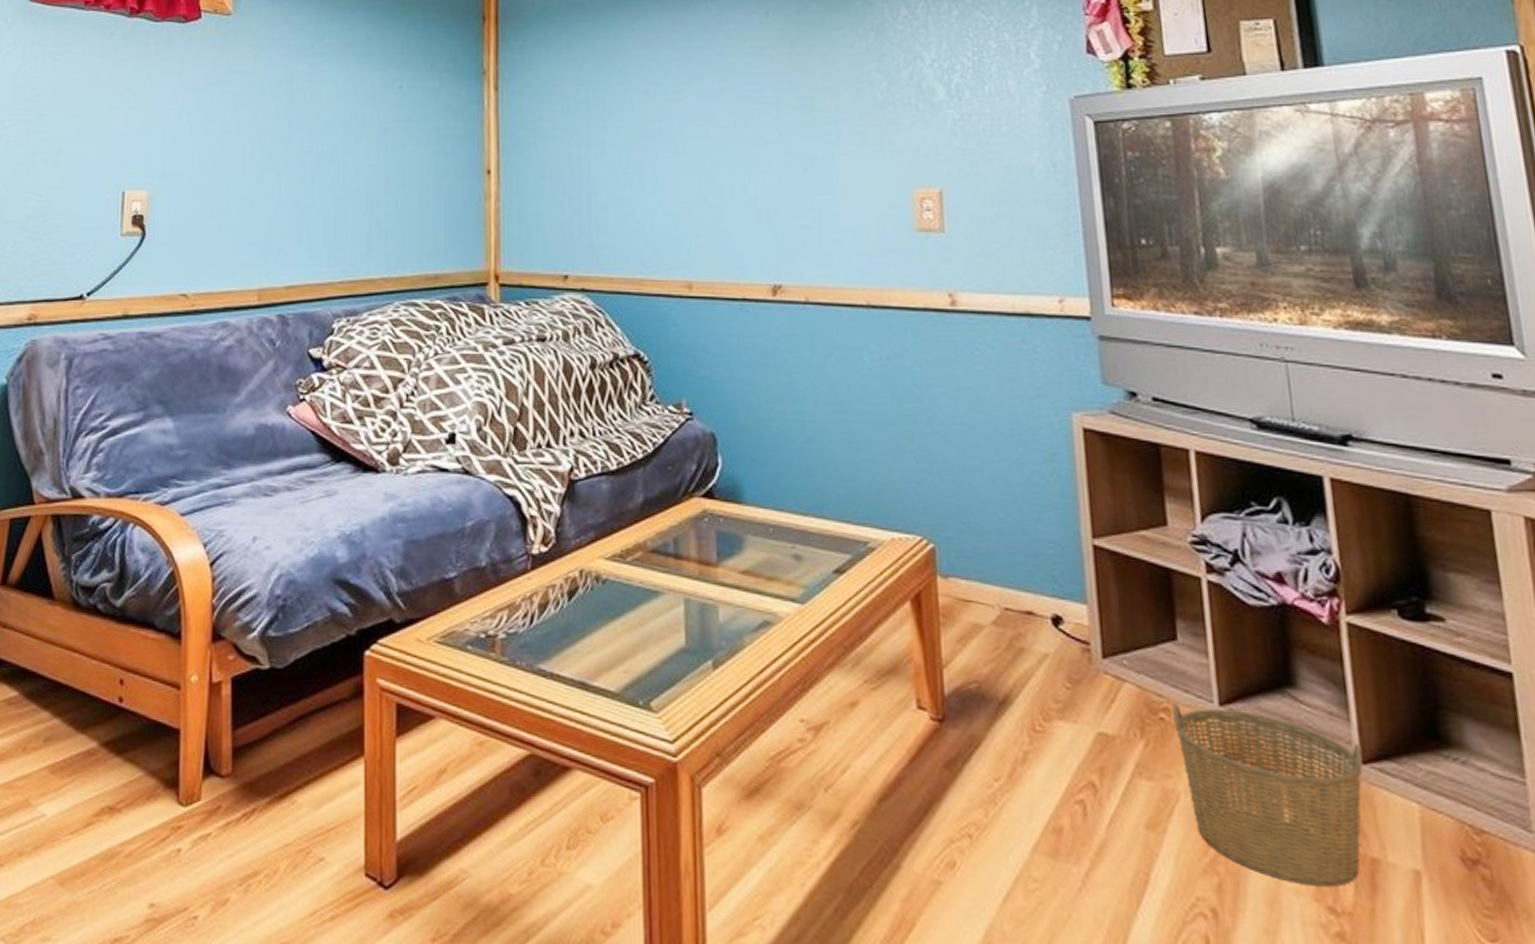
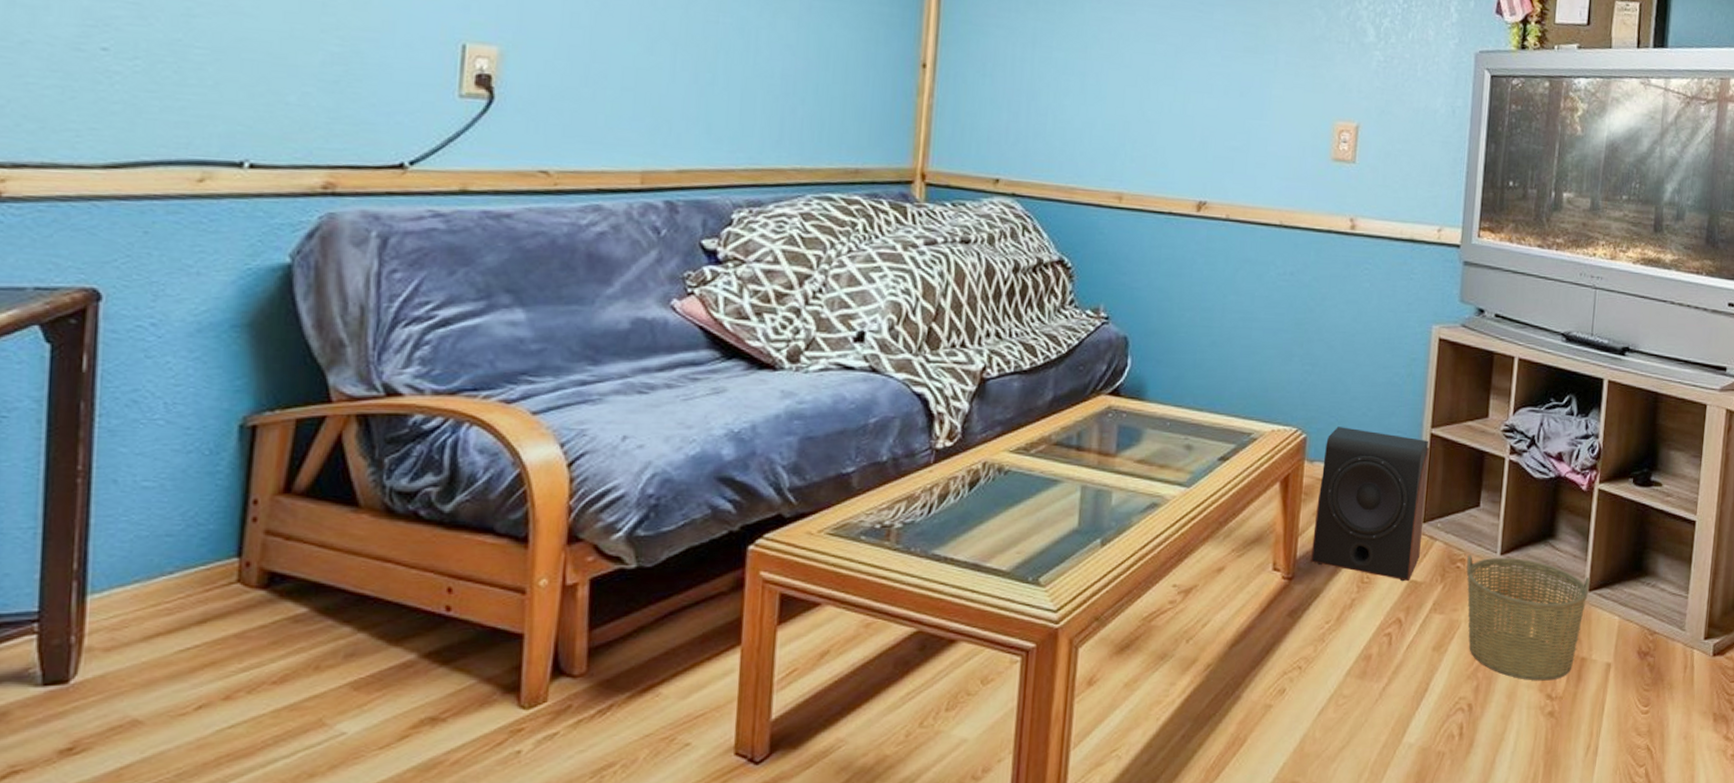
speaker: none [960,535,1106,734] -> present [1311,427,1430,582]

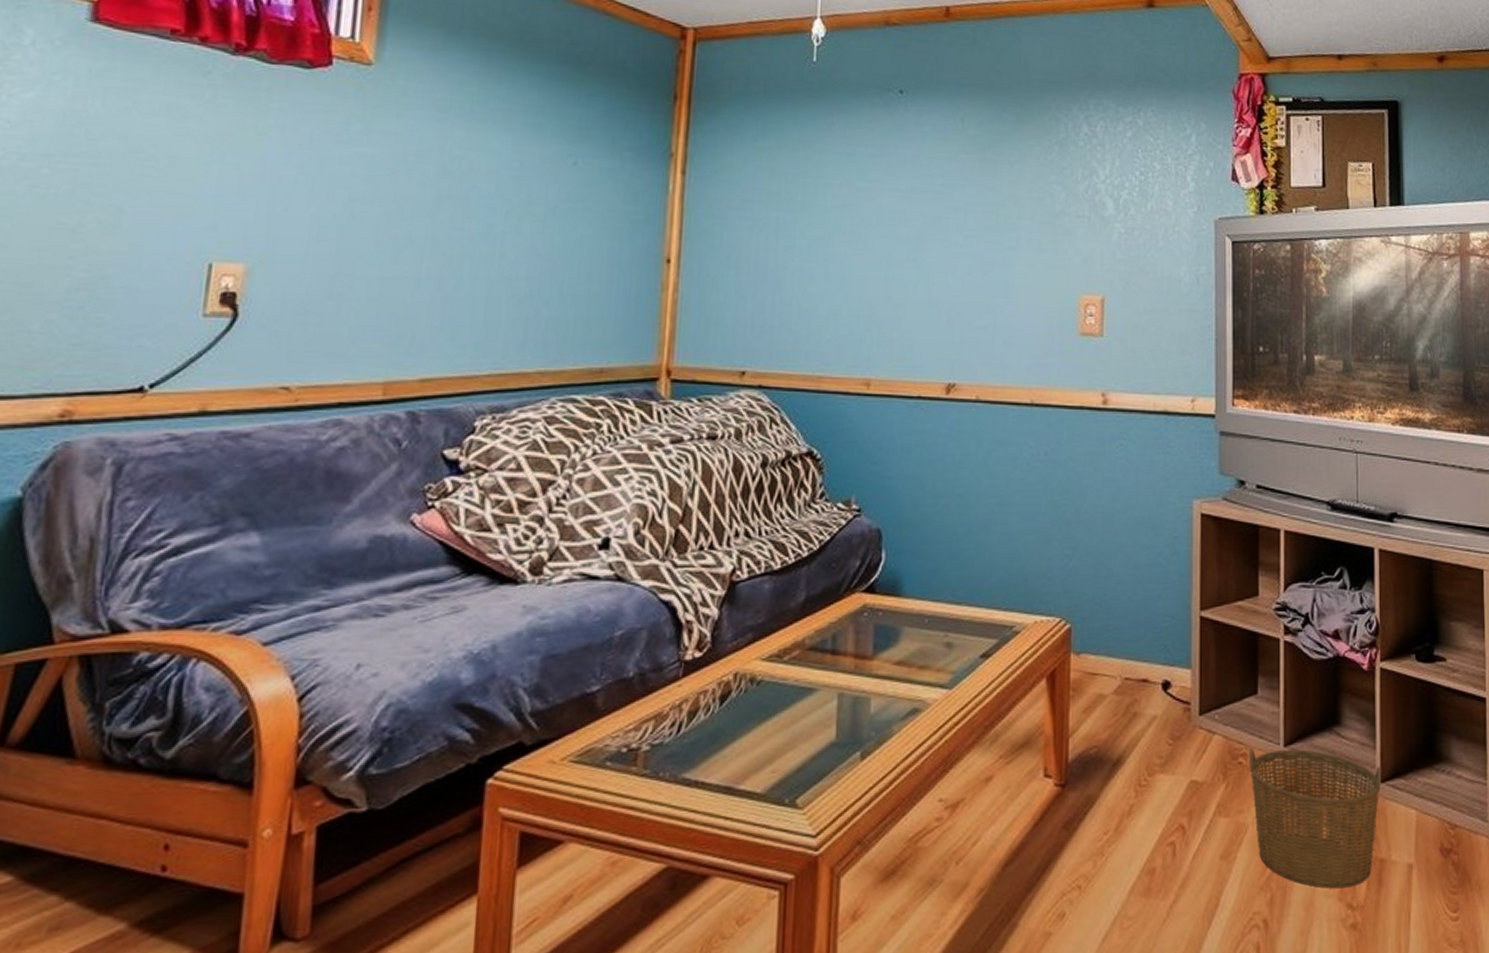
speaker: present [1311,427,1430,582] -> none [1084,614,1201,782]

